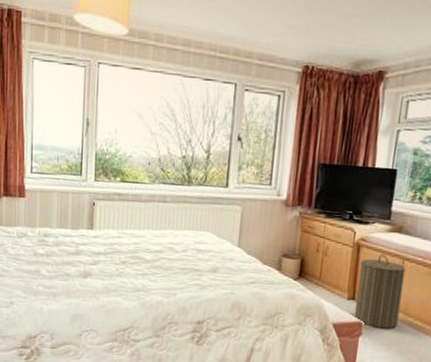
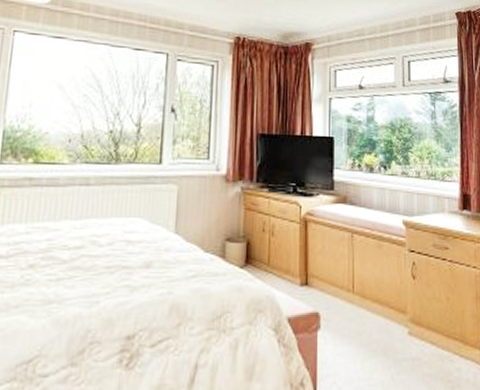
laundry hamper: present [354,254,406,329] -> none [309,229,356,317]

